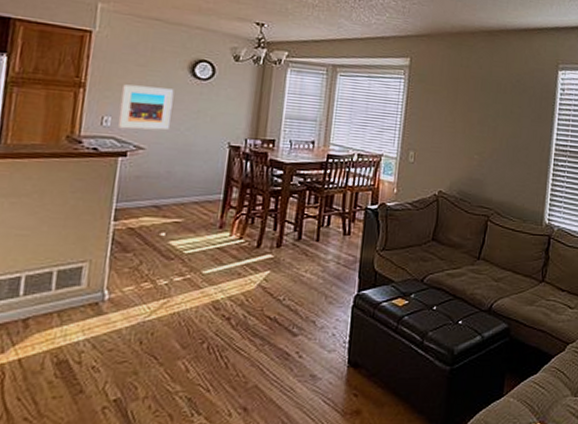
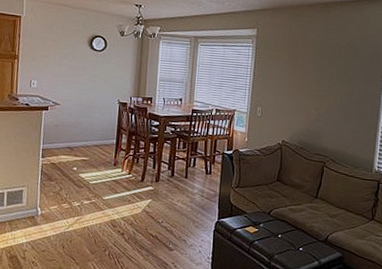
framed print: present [117,84,174,130] -> none [41,56,79,90]

